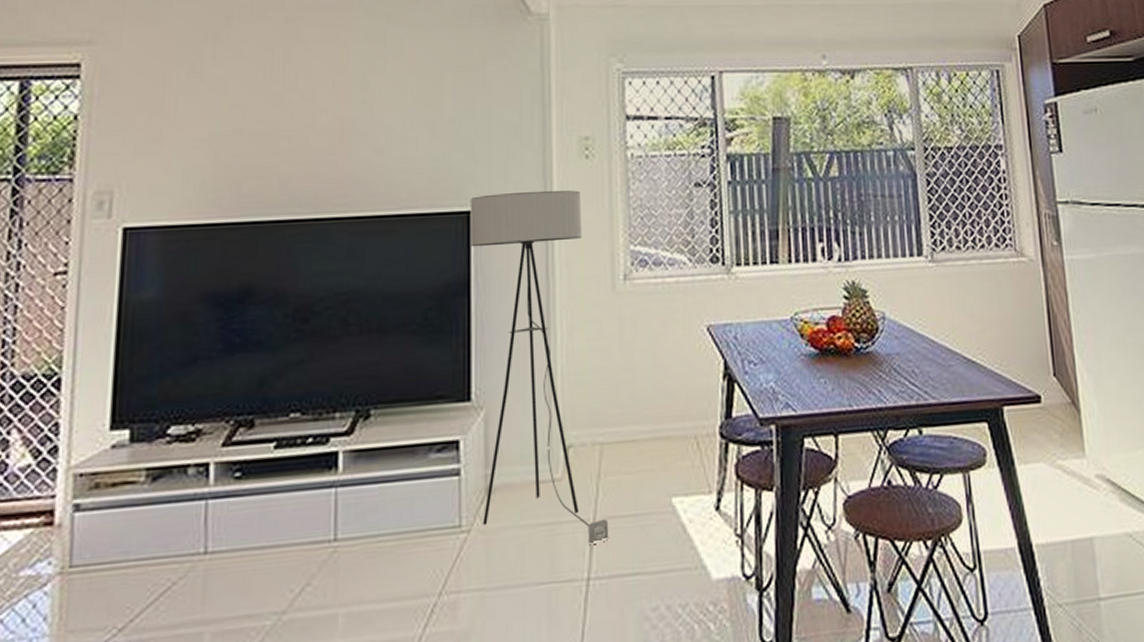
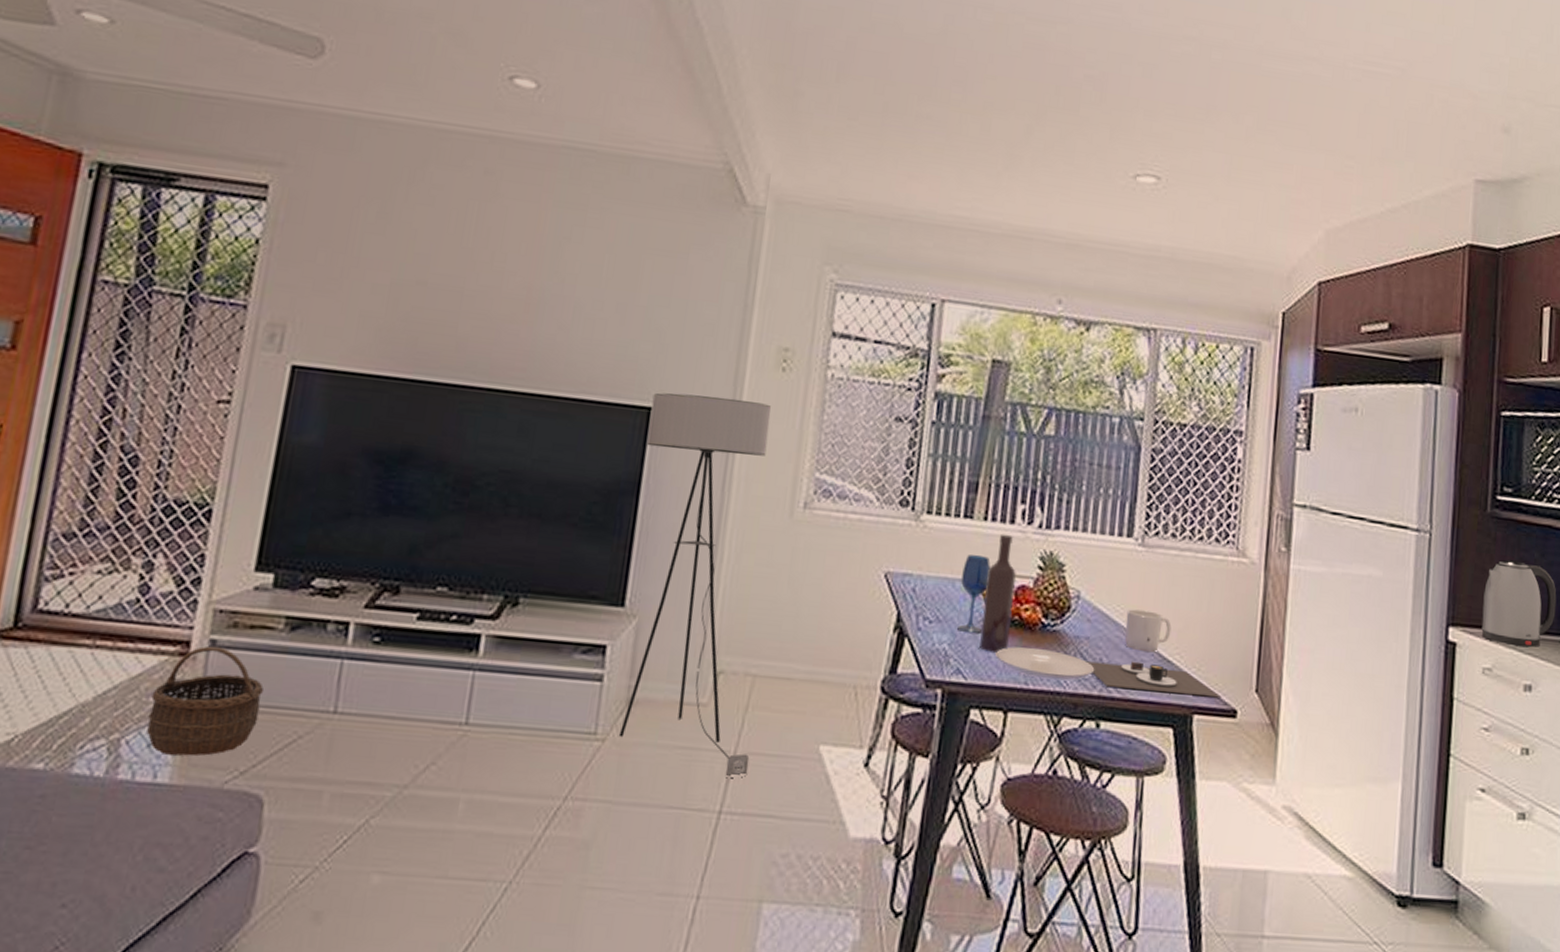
wicker basket: none [19,509,133,626] -> present [146,646,264,756]
wineglass: none [776,295,804,368] -> present [957,555,991,633]
wine bottle: none [799,272,829,383] -> present [979,534,1016,653]
plate: none [819,371,909,399] -> present [995,647,1095,681]
place setting: none [900,367,1025,396] -> present [1086,661,1222,698]
mug: none [929,319,971,358] -> present [1125,609,1172,653]

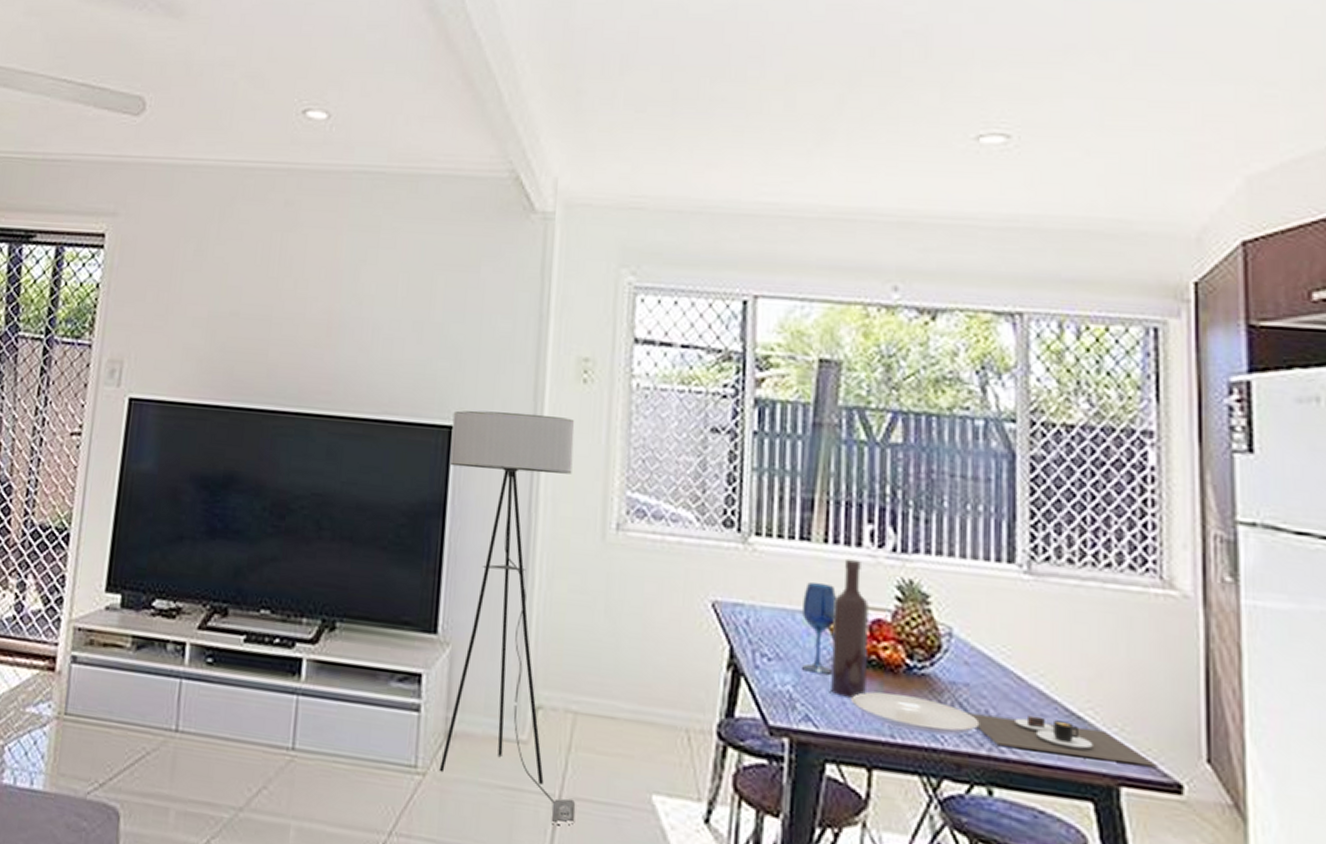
wicker basket: present [146,646,264,756] -> none [24,661,117,766]
mug: present [1125,609,1172,653] -> none [1015,650,1079,706]

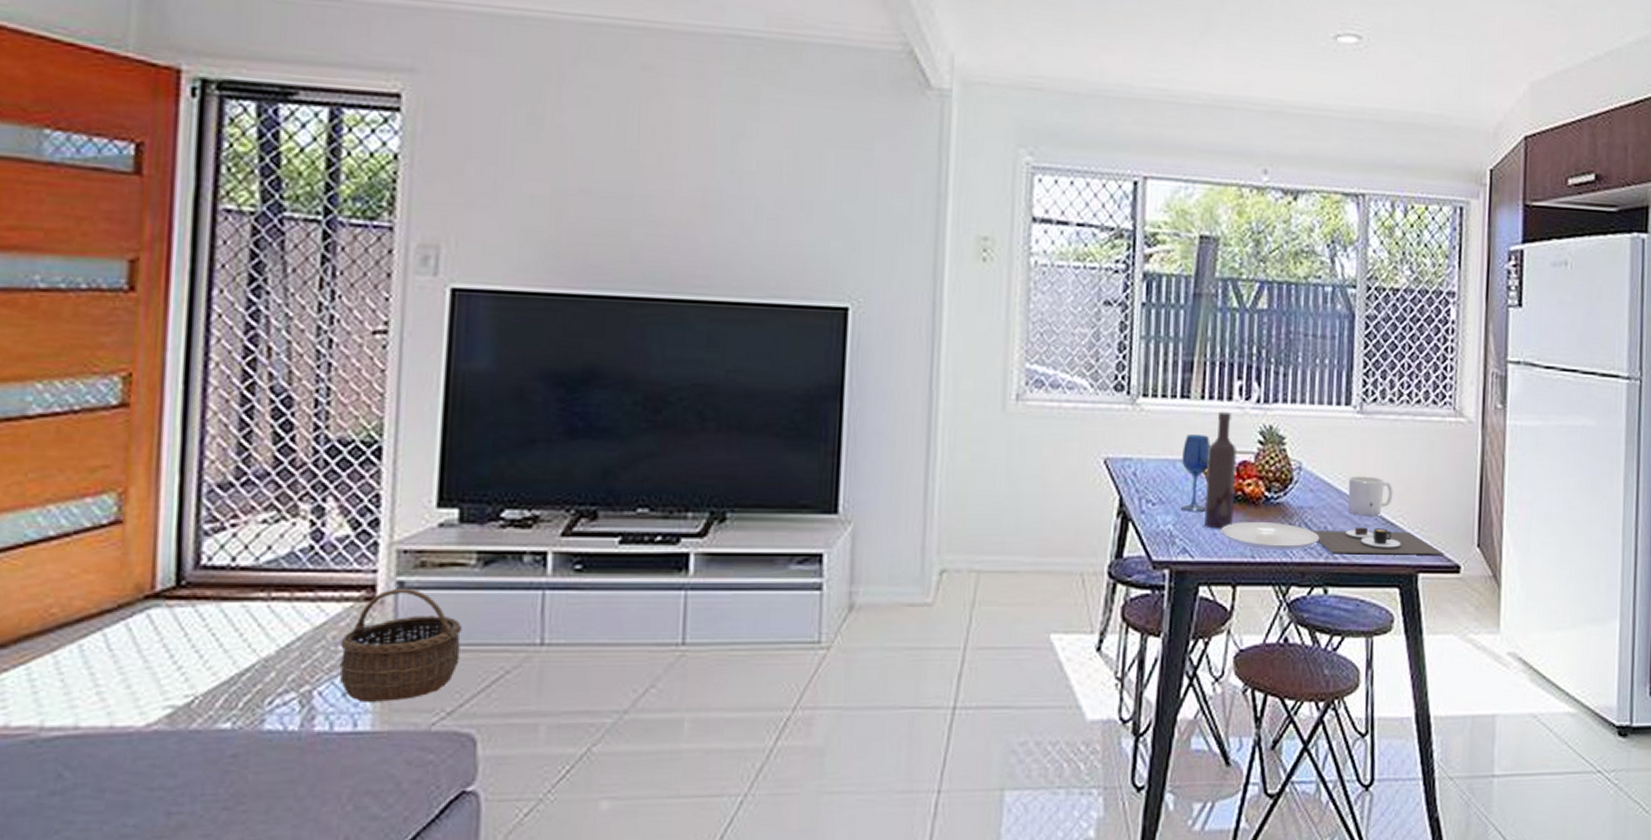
wicker basket: none [24,661,117,766] -> present [339,588,463,702]
floor lamp: present [439,410,576,826] -> none [843,291,980,675]
mug: none [1015,650,1079,706] -> present [1348,476,1393,517]

